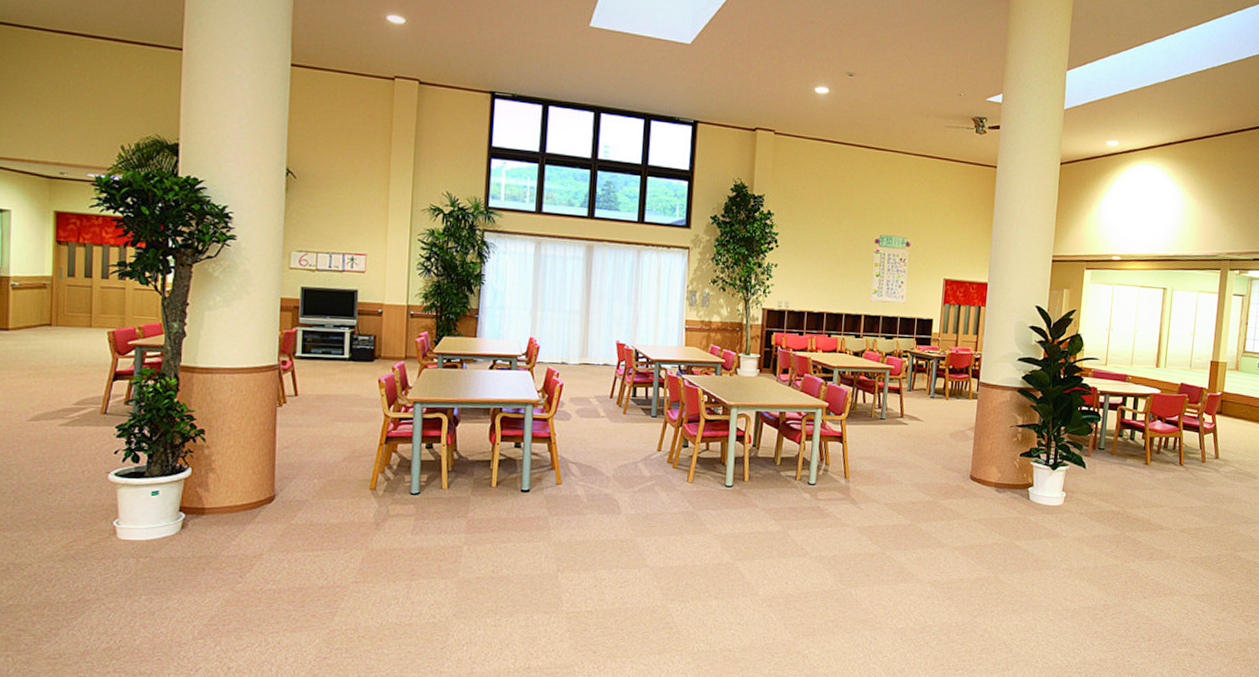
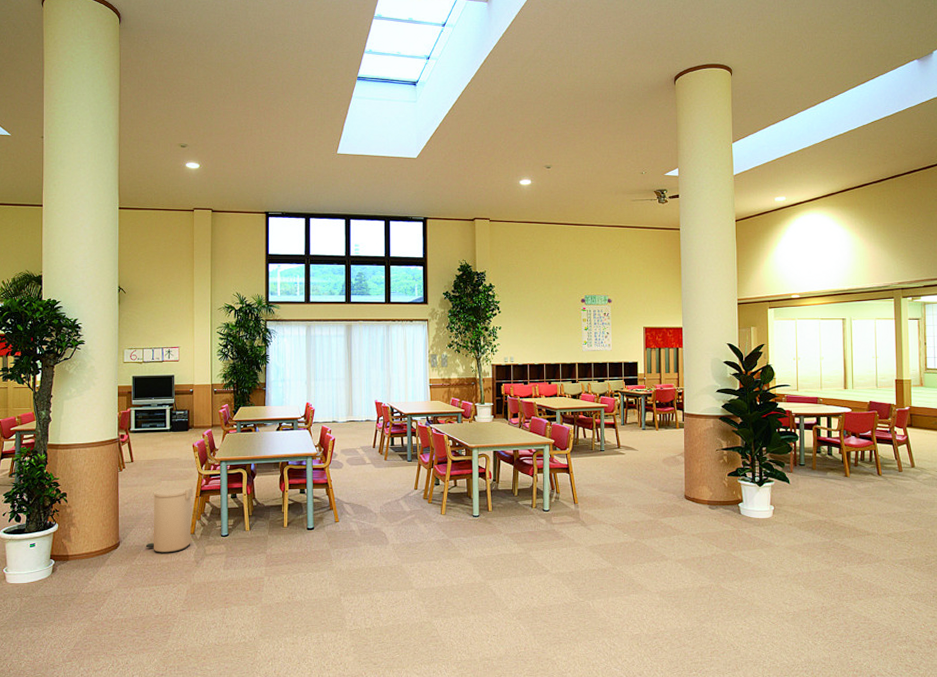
pedal bin: none [309,428,376,513] -> present [145,485,193,554]

